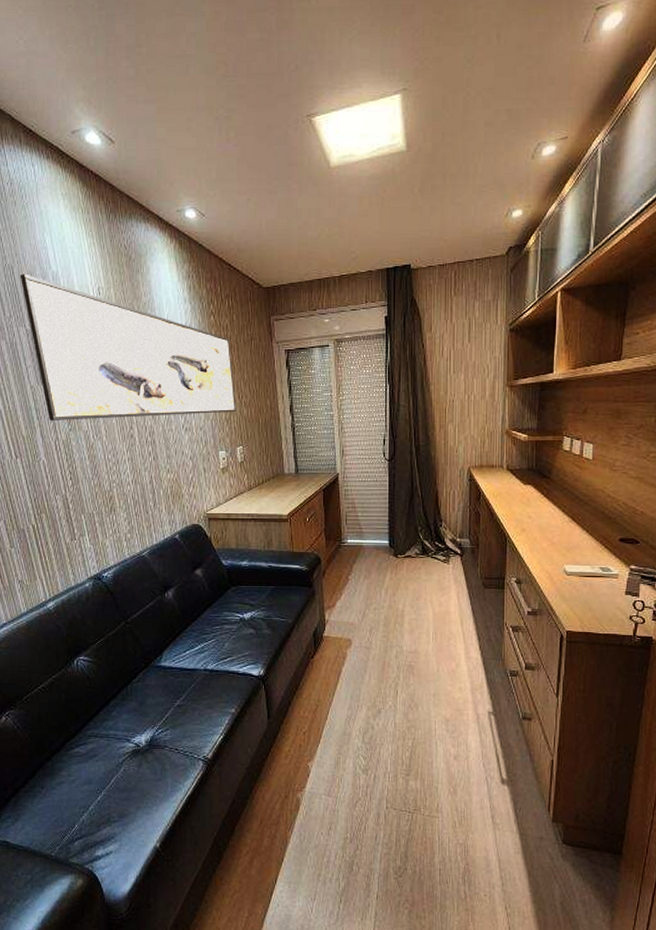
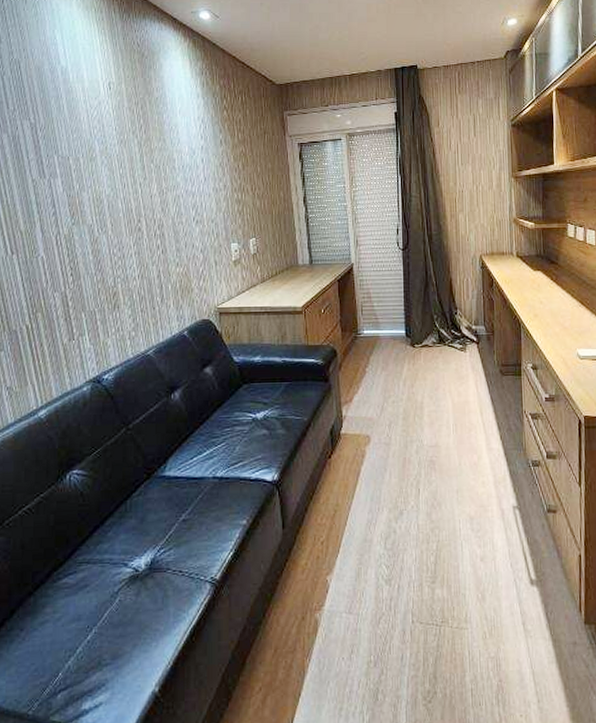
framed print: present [20,274,236,420] -> none [26,68,249,214]

